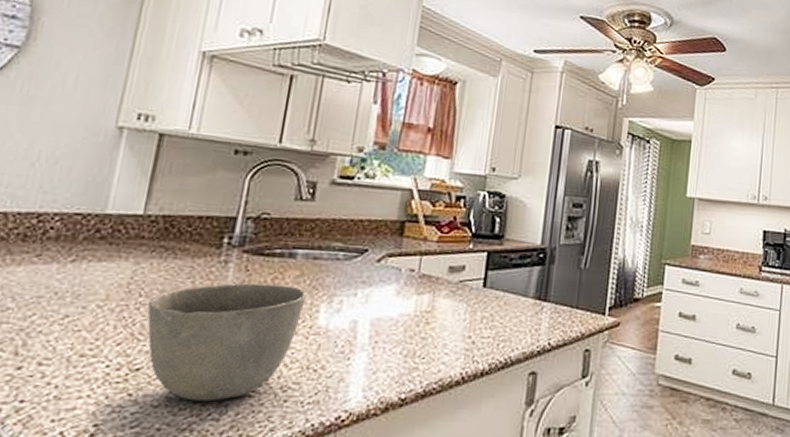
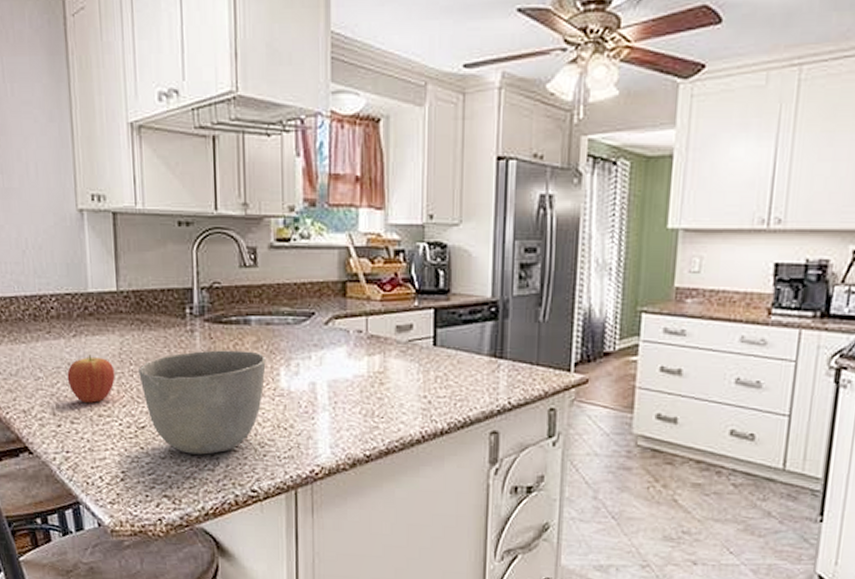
fruit: none [47,283,117,340] -> present [67,355,115,403]

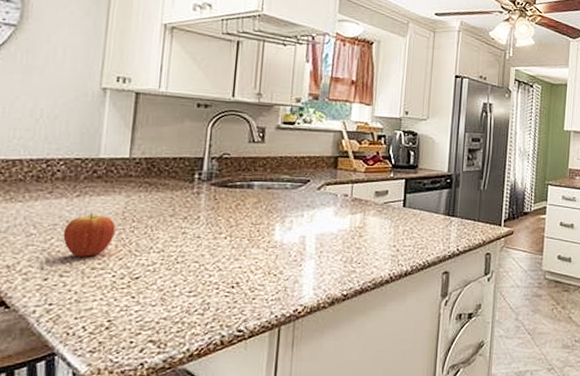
bowl: present [139,350,266,455] -> none [140,209,264,301]

